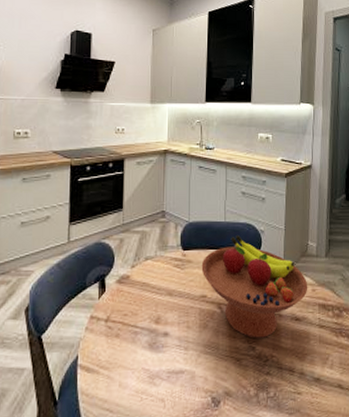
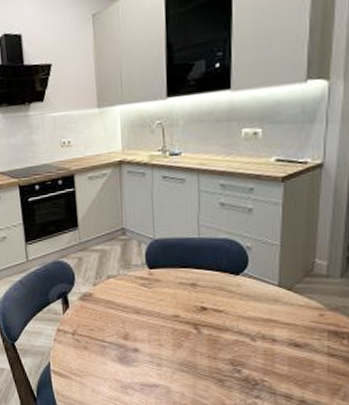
fruit bowl: present [201,235,308,338] -> none [172,253,314,362]

